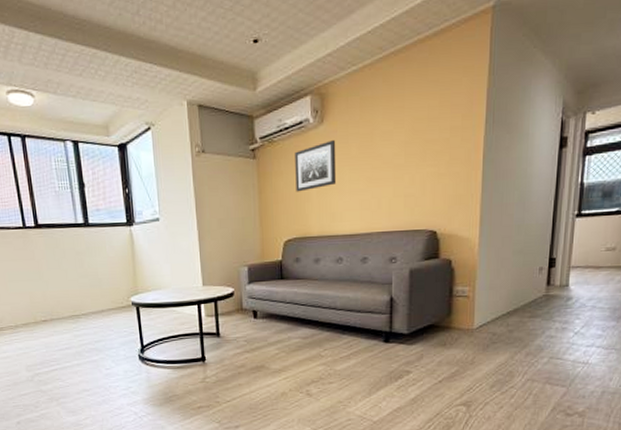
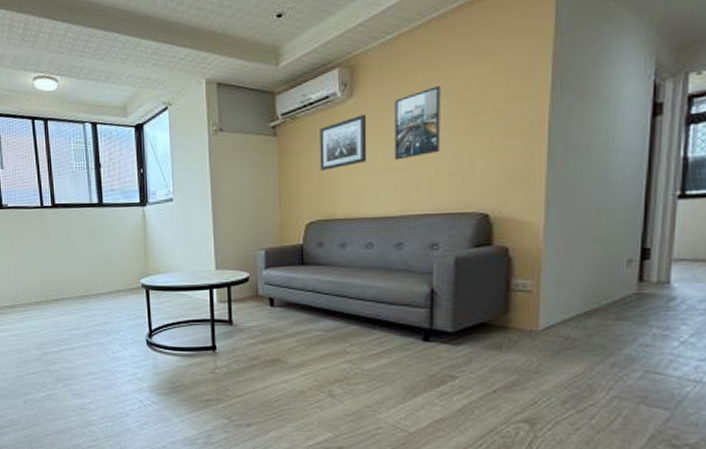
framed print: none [360,116,398,183] -> present [395,86,440,160]

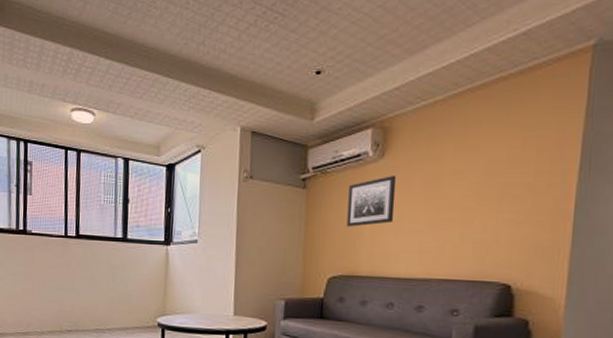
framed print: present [395,86,440,160] -> none [421,155,471,224]

